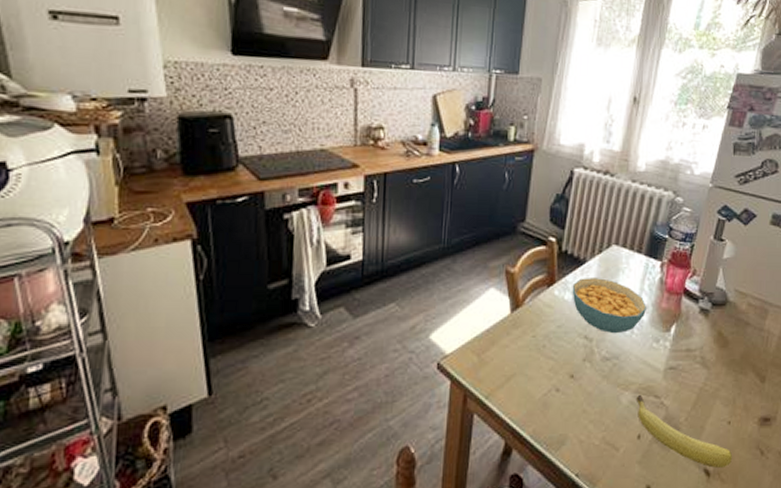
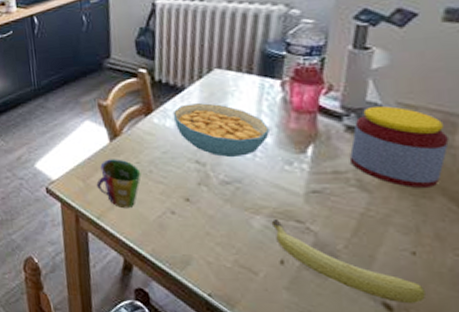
cup: none [490,332,535,387] -> present [96,159,142,209]
jar: none [698,292,762,365] -> present [349,106,449,188]

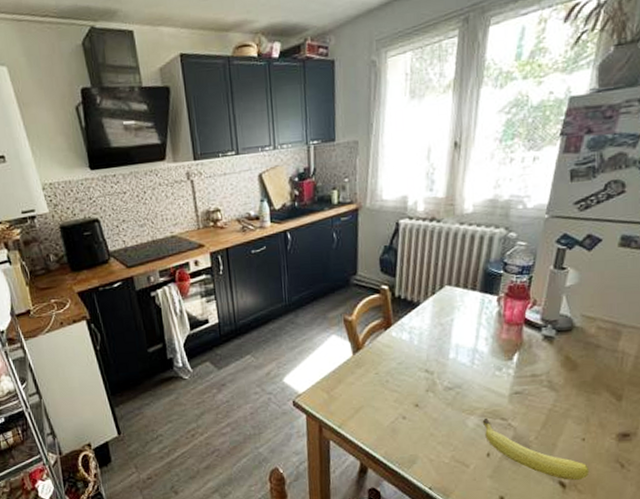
cup: present [96,159,142,209] -> none [339,370,379,417]
cereal bowl: present [172,103,271,158] -> none [408,317,487,366]
jar: present [349,106,449,188] -> none [544,318,614,386]

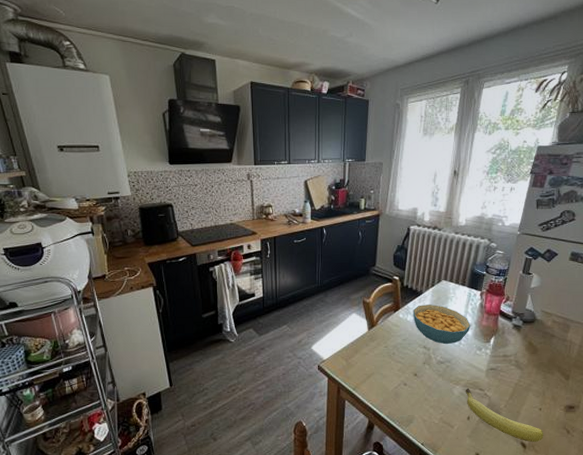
cereal bowl: none [408,317,487,366] -> present [413,305,471,345]

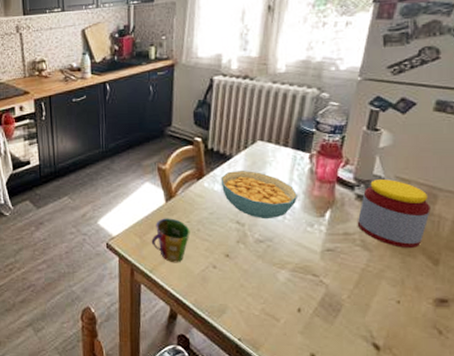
cup: none [355,344,387,382] -> present [151,218,190,263]
fruit: present [465,388,543,443] -> none [293,273,404,344]
jar: none [513,313,565,366] -> present [357,179,430,248]

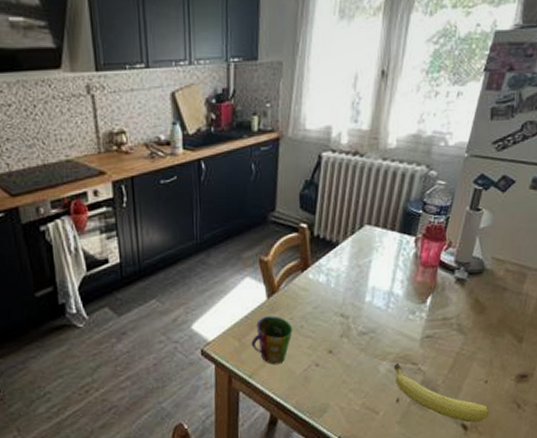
cereal bowl: present [220,171,299,220] -> none [326,258,403,310]
fruit: none [293,273,404,344] -> present [393,362,489,423]
jar: present [357,179,430,248] -> none [455,260,520,329]

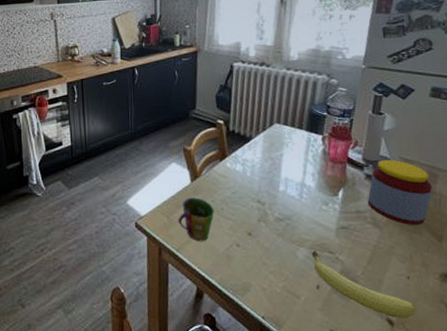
jar: none [455,260,520,329] -> present [367,160,432,225]

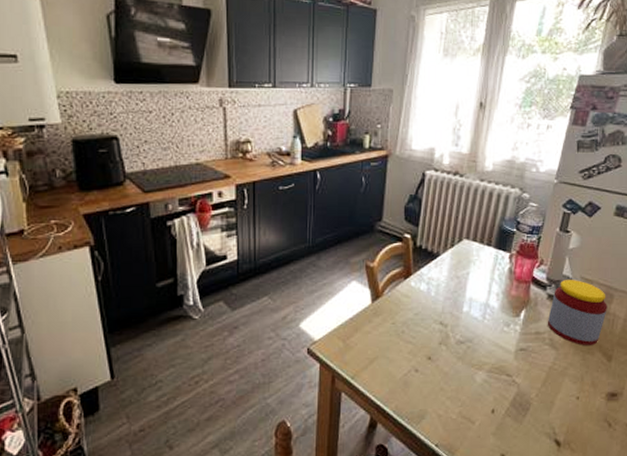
cup: present [178,197,215,242] -> none [355,319,395,368]
fruit: present [311,250,415,319] -> none [489,373,581,439]

